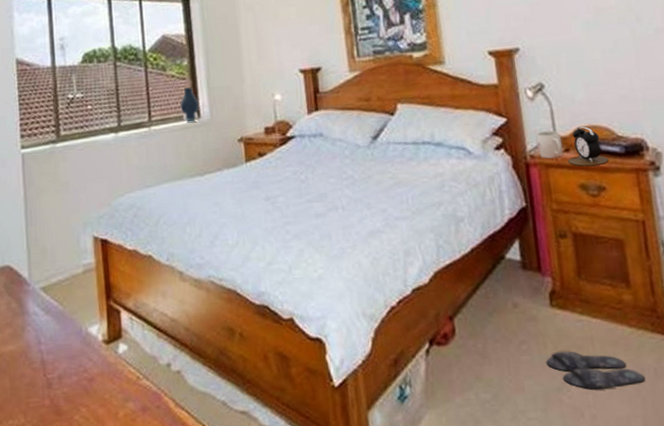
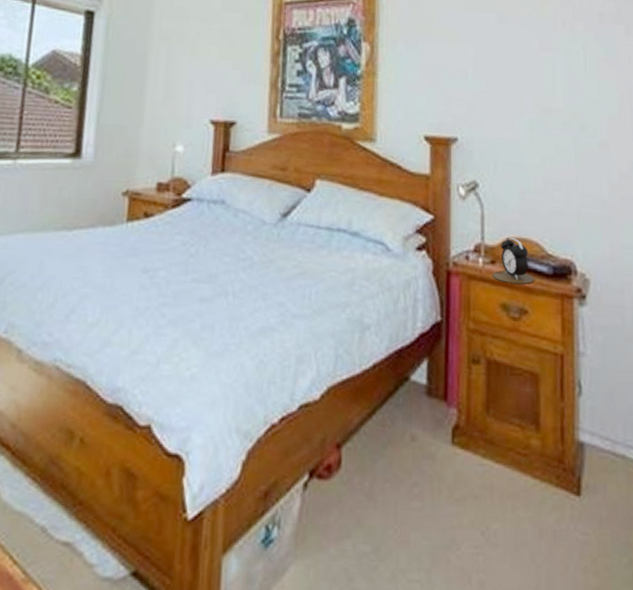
vase: present [180,87,200,123] -> none [58,118,83,163]
mug: present [536,130,564,159] -> none [462,236,489,270]
slippers: present [547,351,646,390] -> none [439,499,543,550]

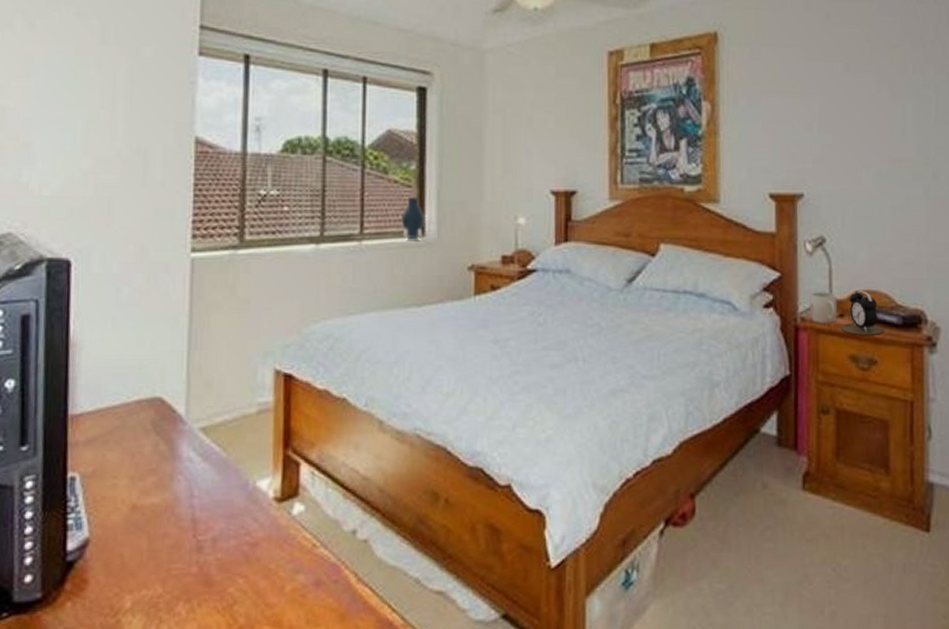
vase: none [58,118,83,163] -> present [401,197,426,241]
mug: none [462,236,489,270] -> present [809,292,838,323]

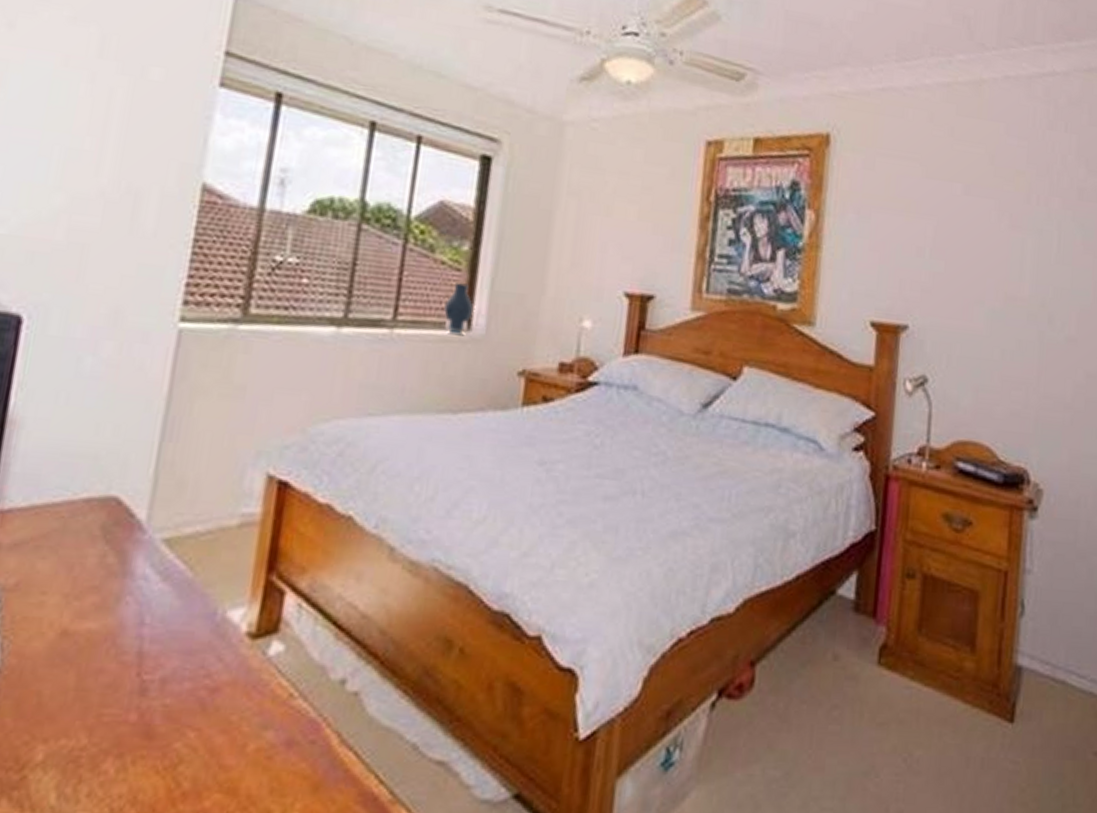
mug: present [809,292,838,323] -> none [903,437,935,475]
alarm clock: present [841,289,884,335] -> none [936,439,983,493]

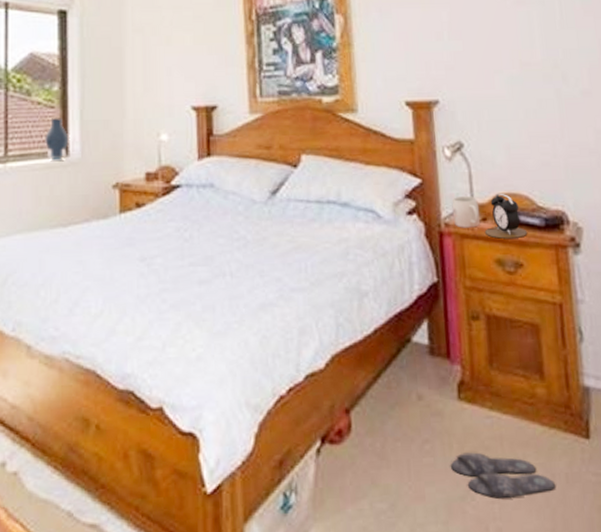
slippers: none [858,724,970,779] -> present [451,452,556,499]
mug: none [903,437,935,475] -> present [452,196,481,228]
alarm clock: none [936,439,983,493] -> present [485,193,528,239]

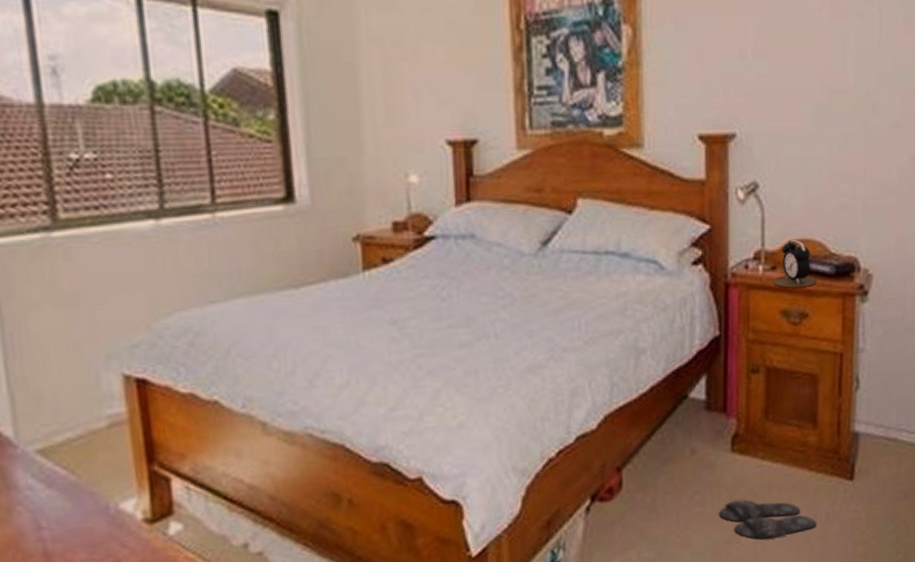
vase: present [45,118,69,162] -> none [262,155,294,210]
mug: present [452,196,481,228] -> none [741,243,770,278]

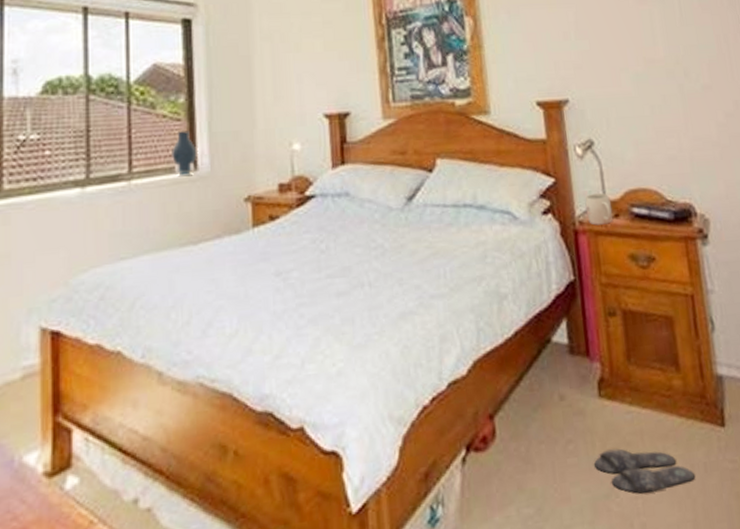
vase: none [262,155,294,210] -> present [172,131,197,177]
mug: none [741,243,770,278] -> present [585,193,614,226]
alarm clock: present [773,239,817,288] -> none [618,188,659,234]

